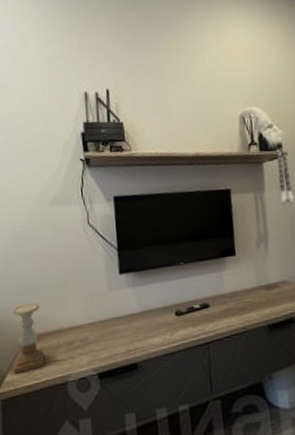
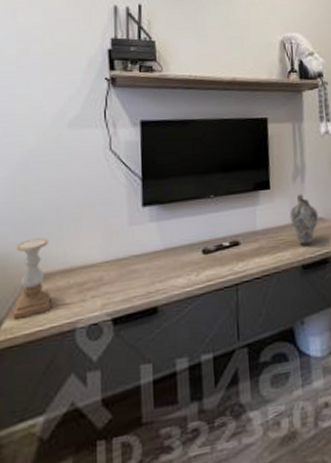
ceramic jug: none [254,259,283,305] -> present [289,194,319,244]

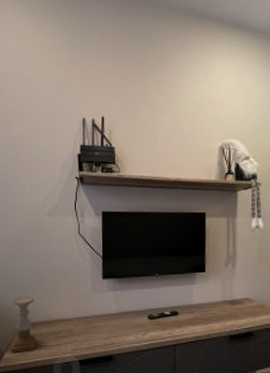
ceramic jug: present [289,194,319,244] -> none [221,277,246,318]

